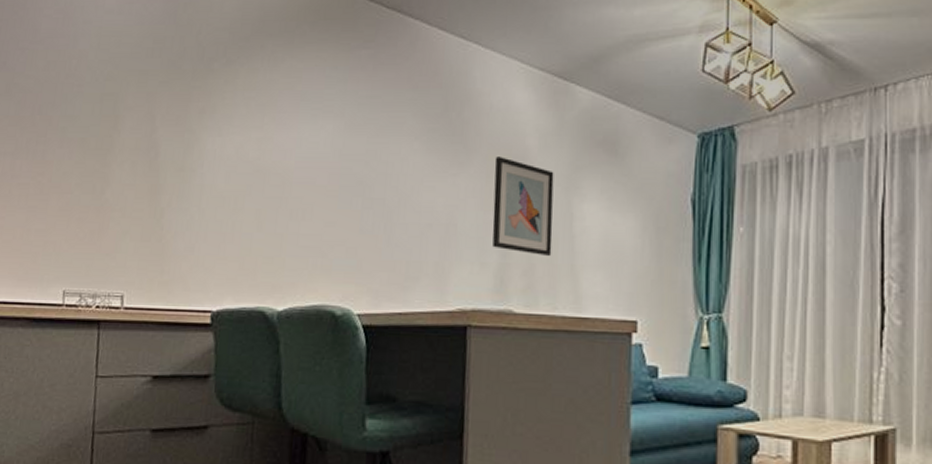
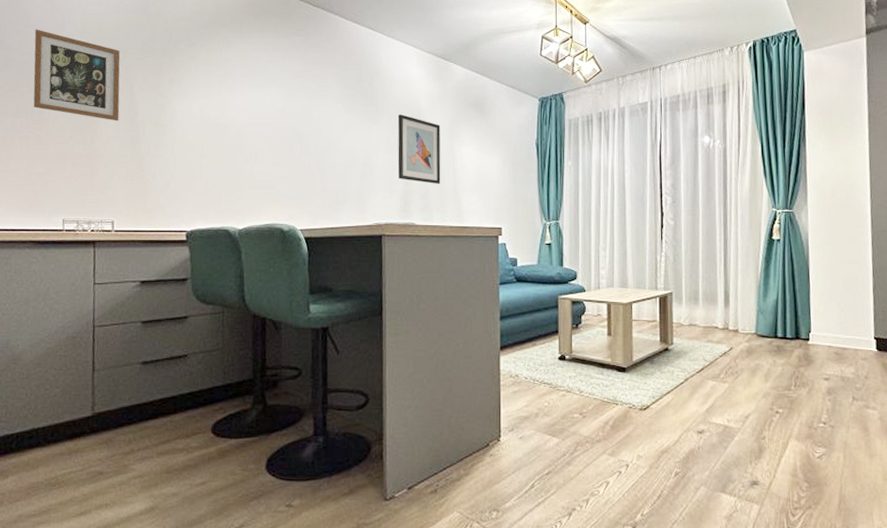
picture frame: none [36,46,141,165] -> present [33,29,120,121]

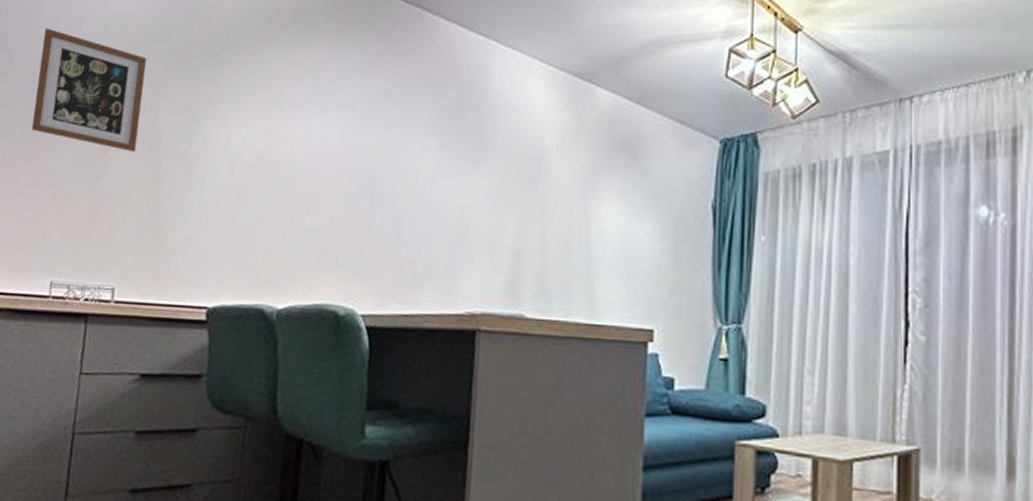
wall art: present [397,114,441,184] -> none [505,156,572,259]

